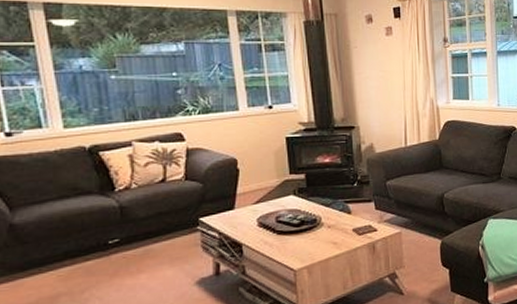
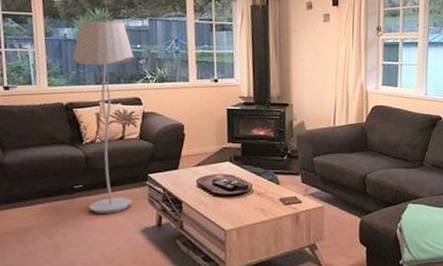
floor lamp: none [92,47,182,269] -> present [72,20,134,213]

